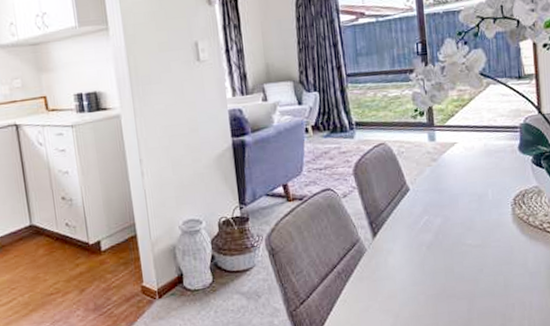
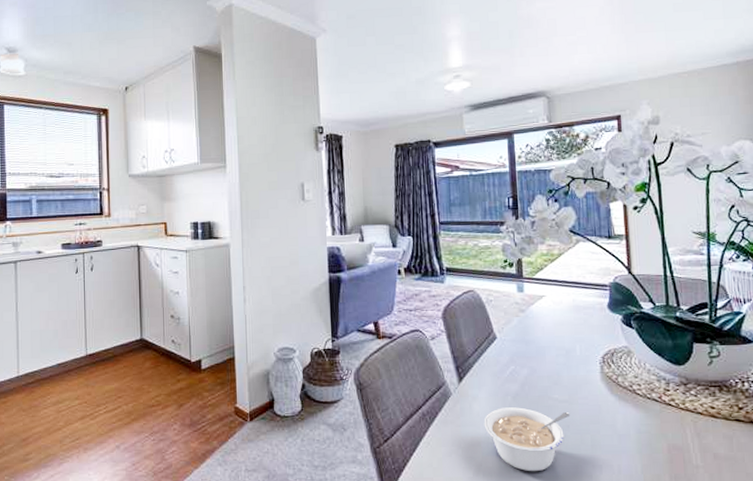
legume: none [399,256,484,318] -> present [484,407,570,472]

